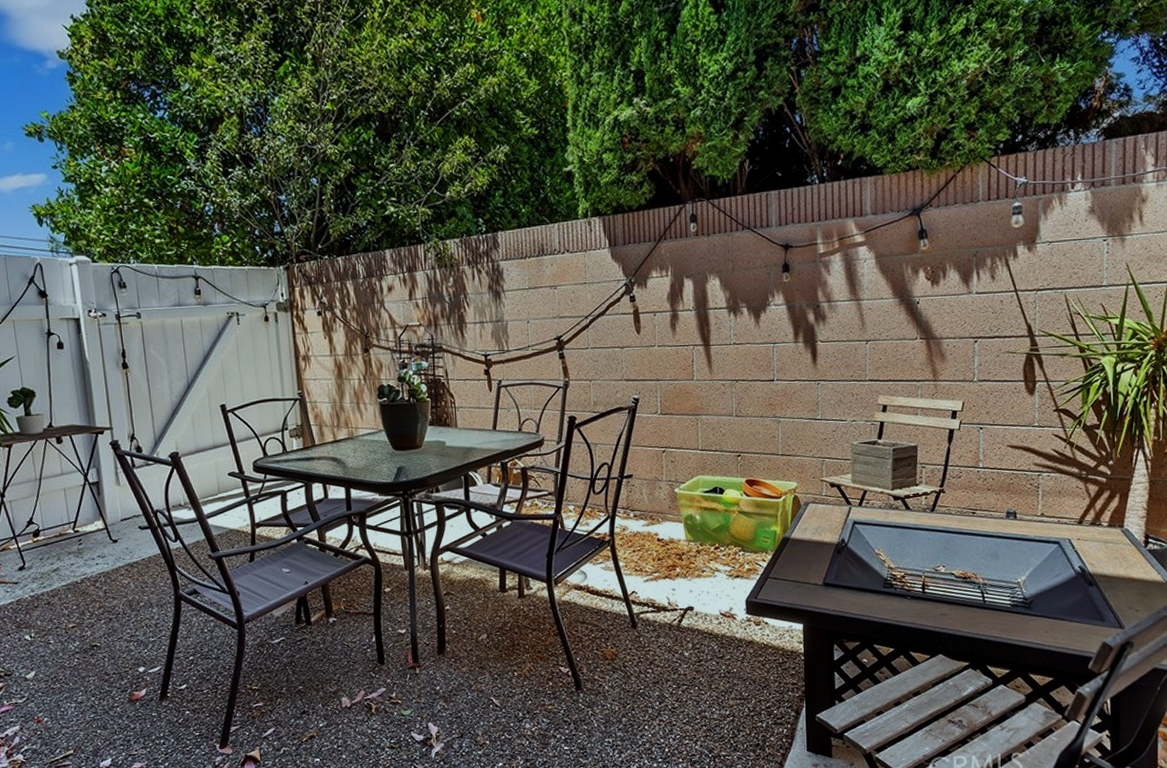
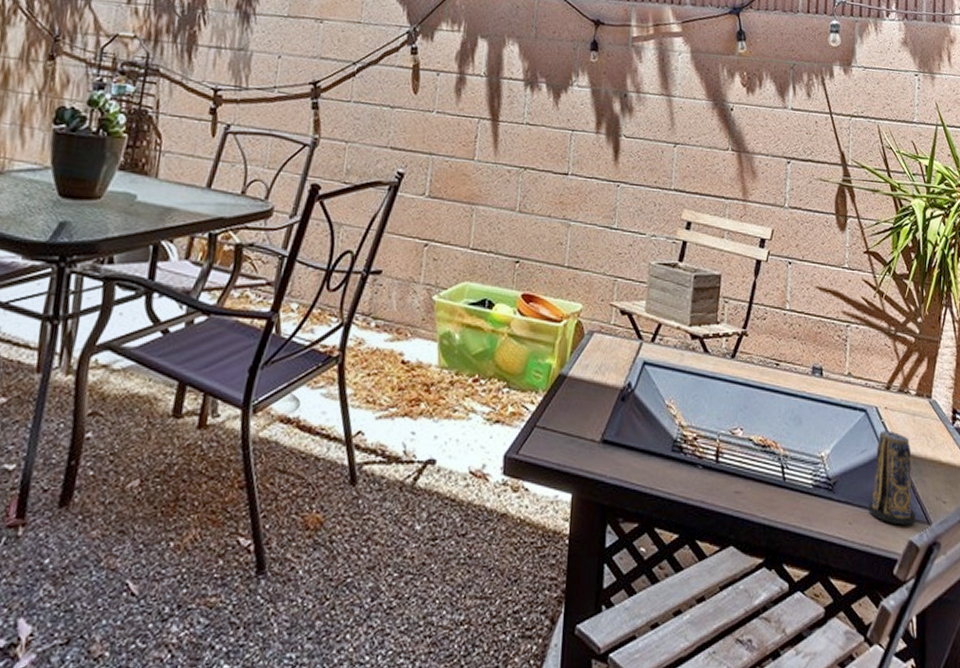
candle: none [1064,557,1109,631] -> present [869,430,915,526]

